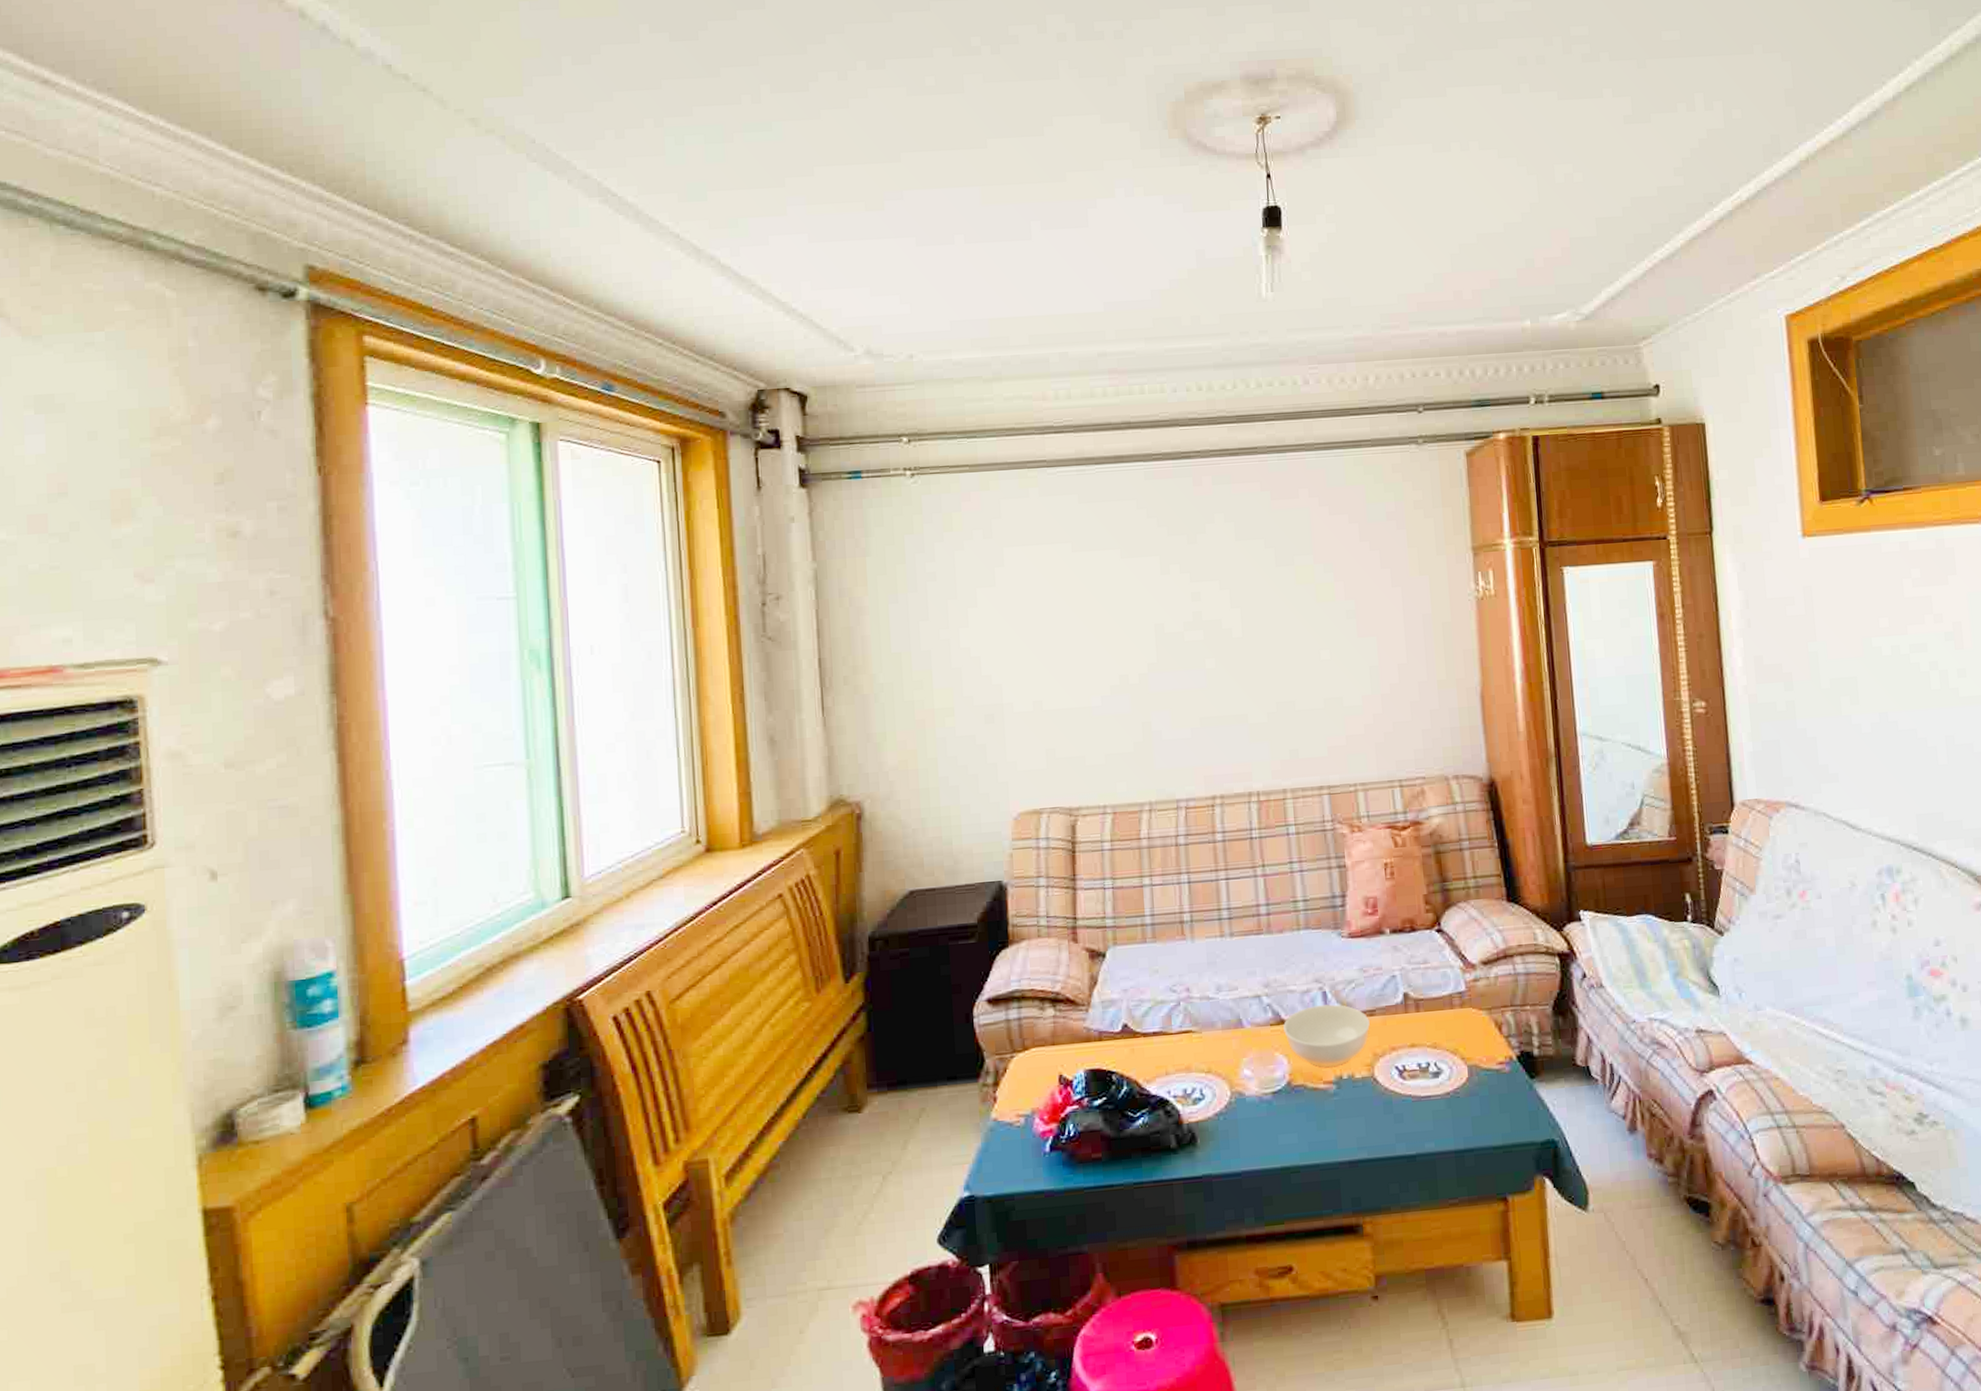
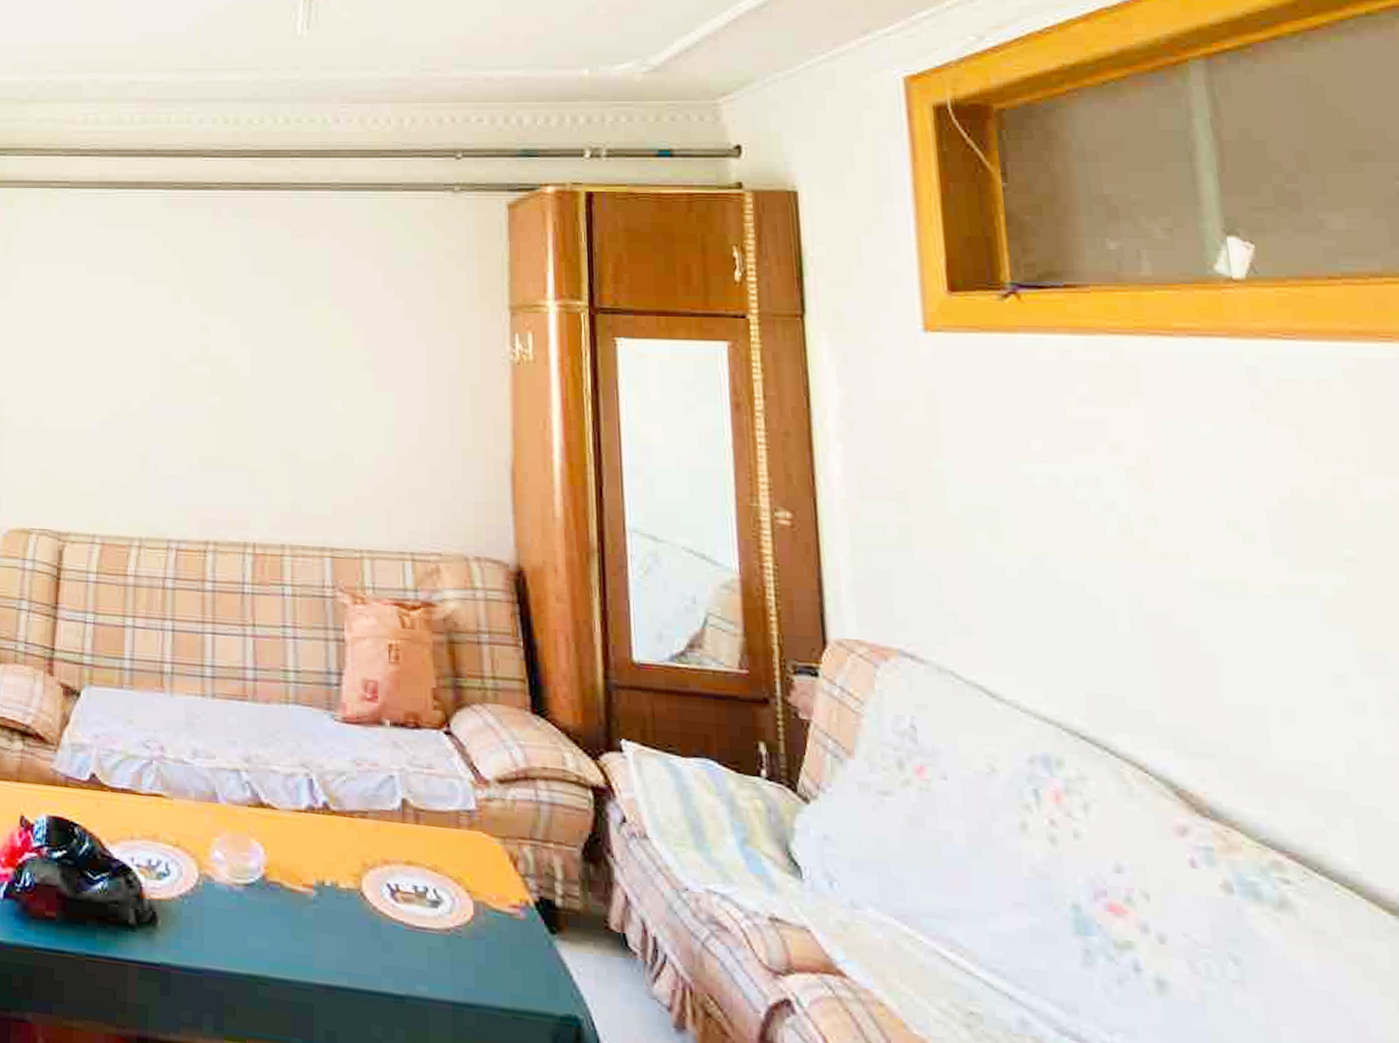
bowl: present [1283,1004,1370,1068] -> none [262,793,360,870]

